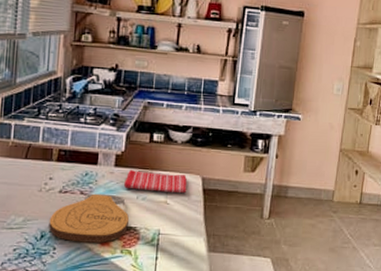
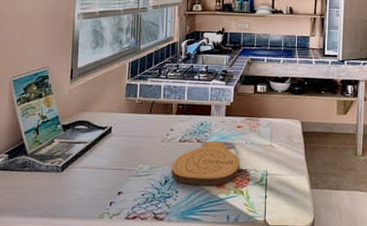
dish towel: present [124,169,188,194] -> none [234,117,289,137]

